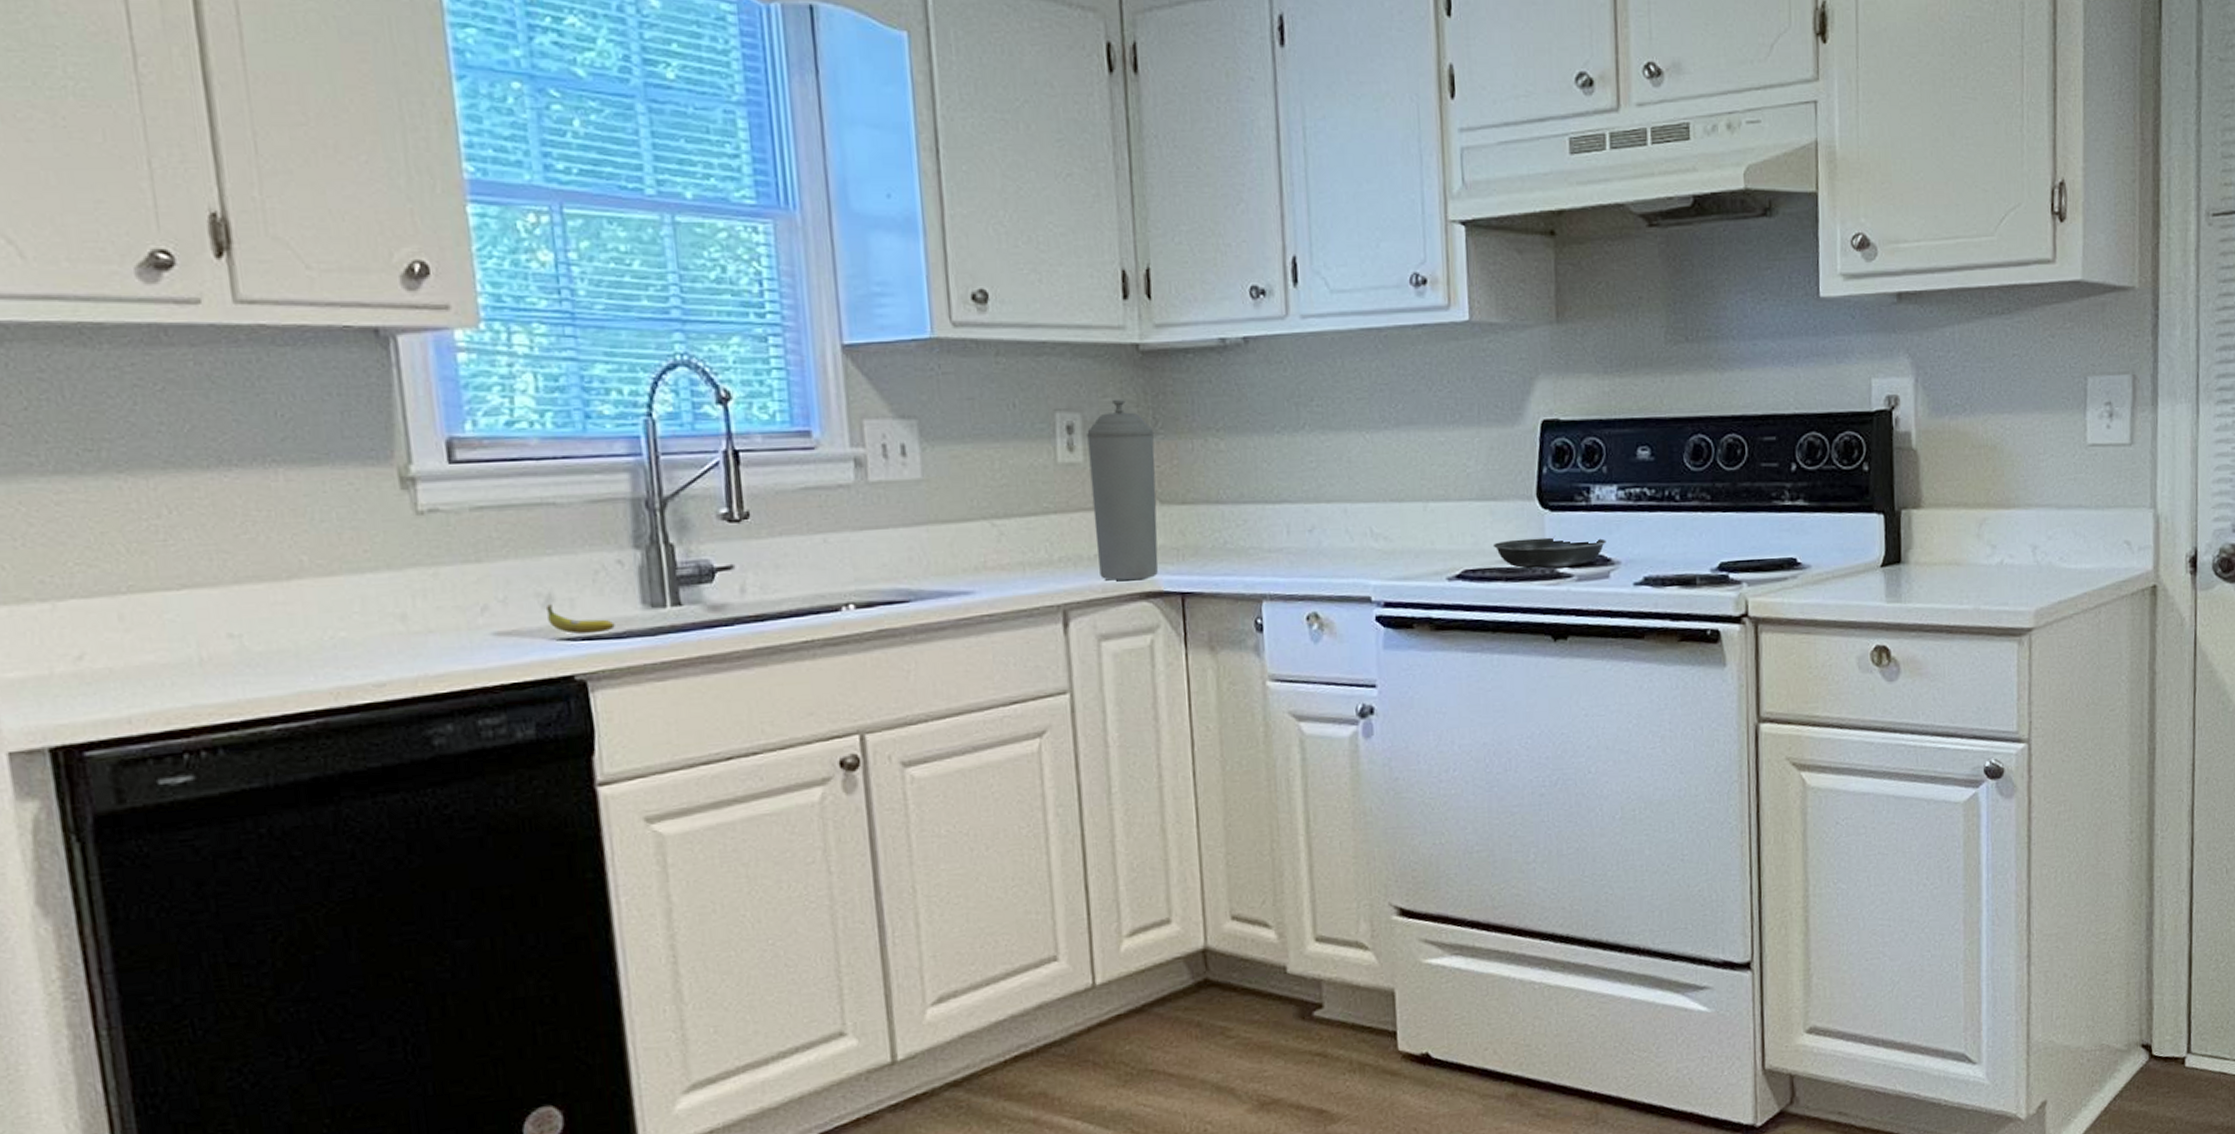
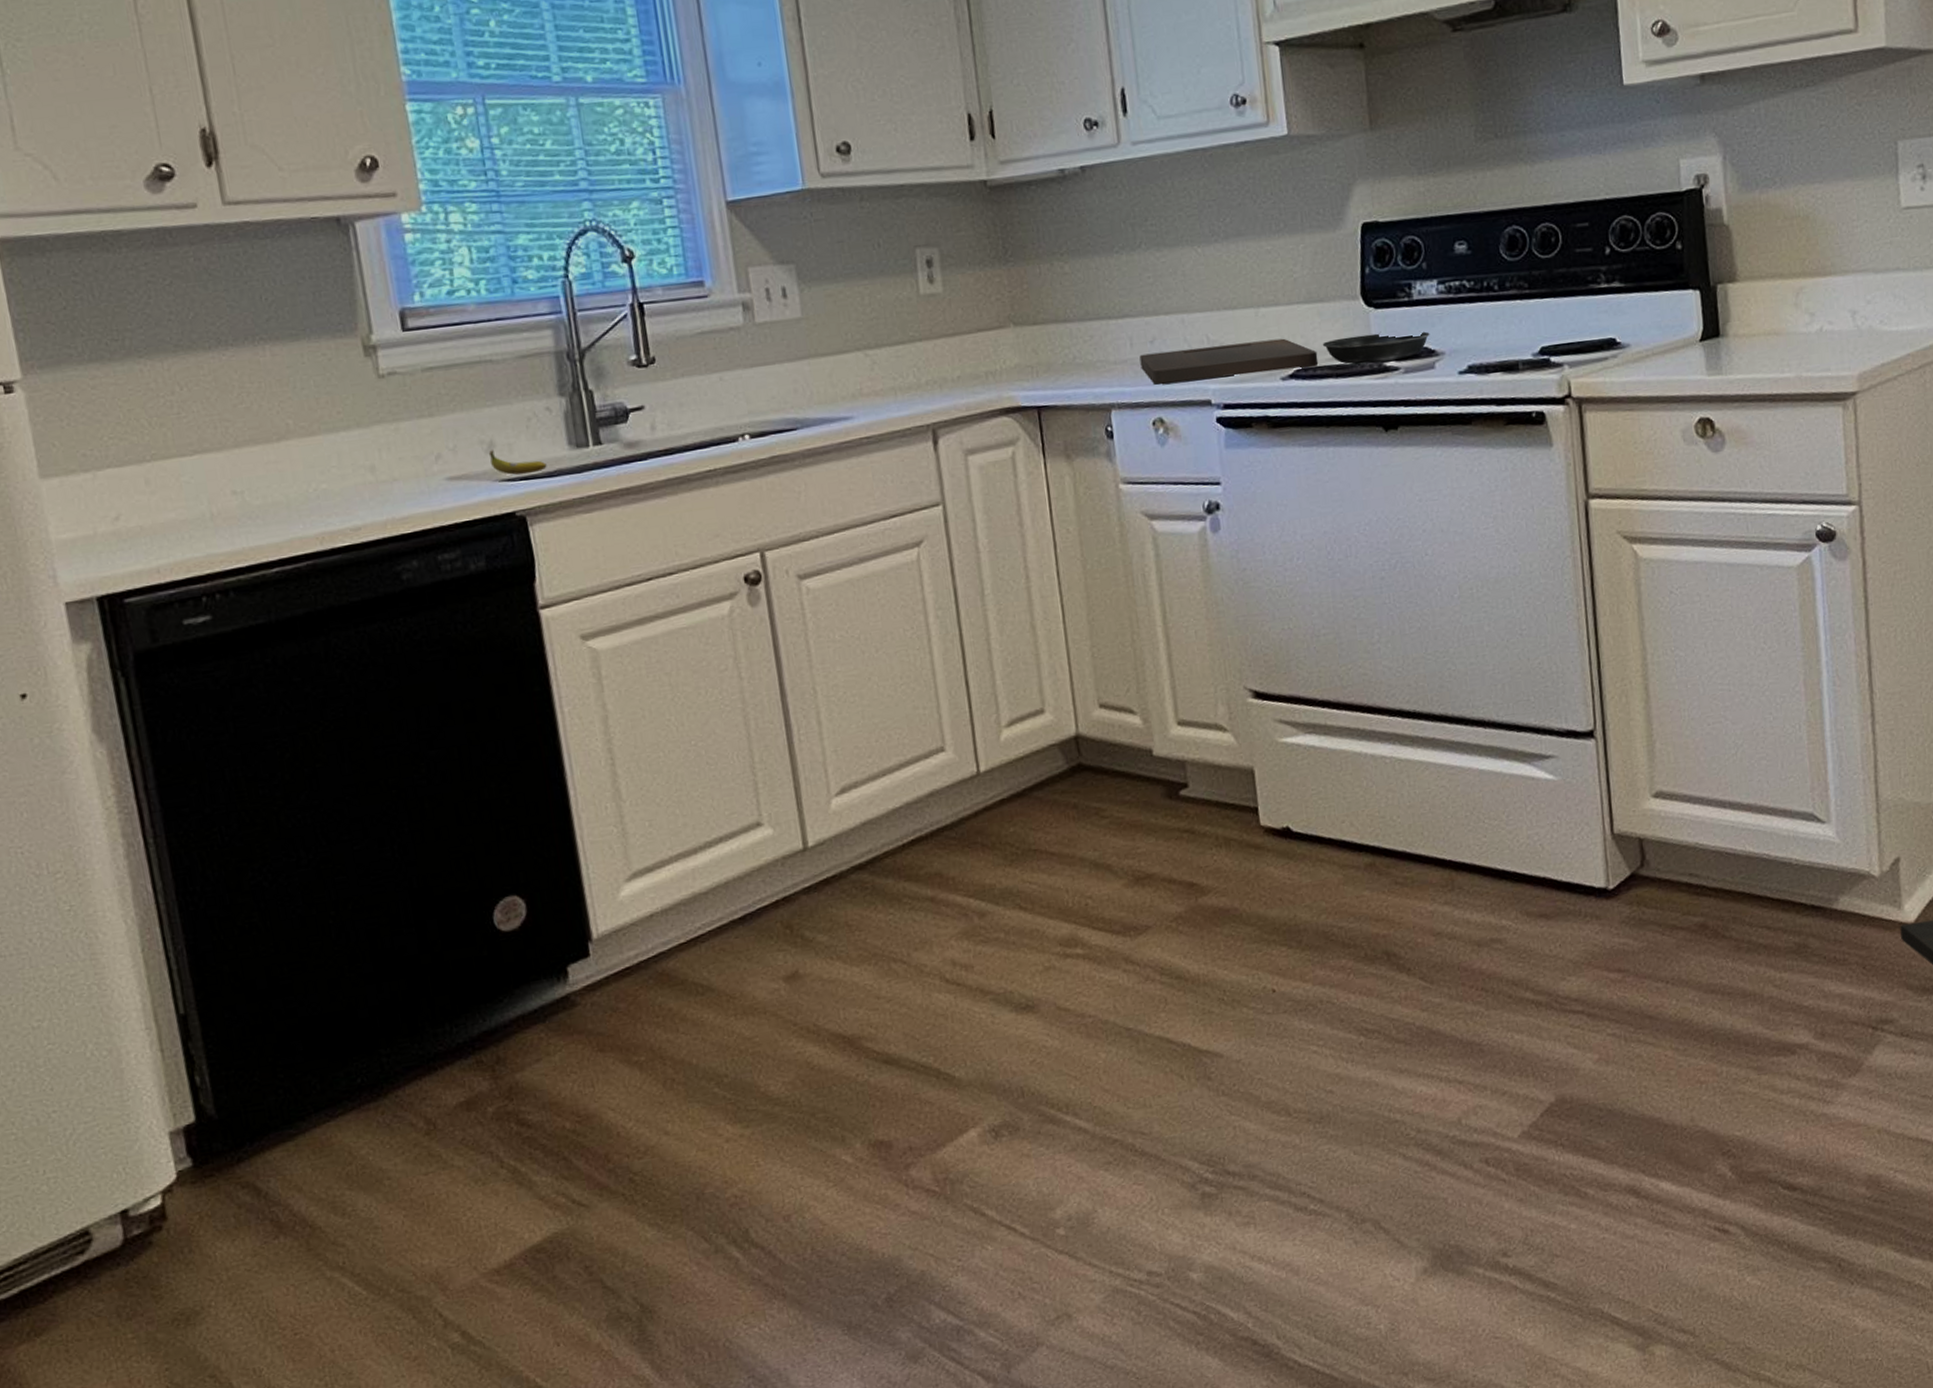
canister: present [1087,398,1159,581] -> none [944,232,1015,399]
cutting board: none [1296,536,1488,577] -> present [1139,338,1319,385]

